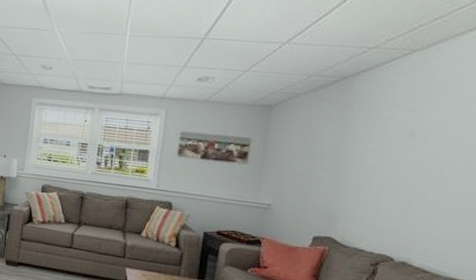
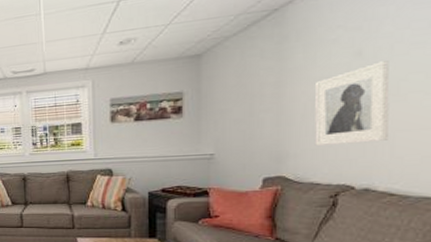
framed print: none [363,144,436,219] -> present [314,61,390,146]

